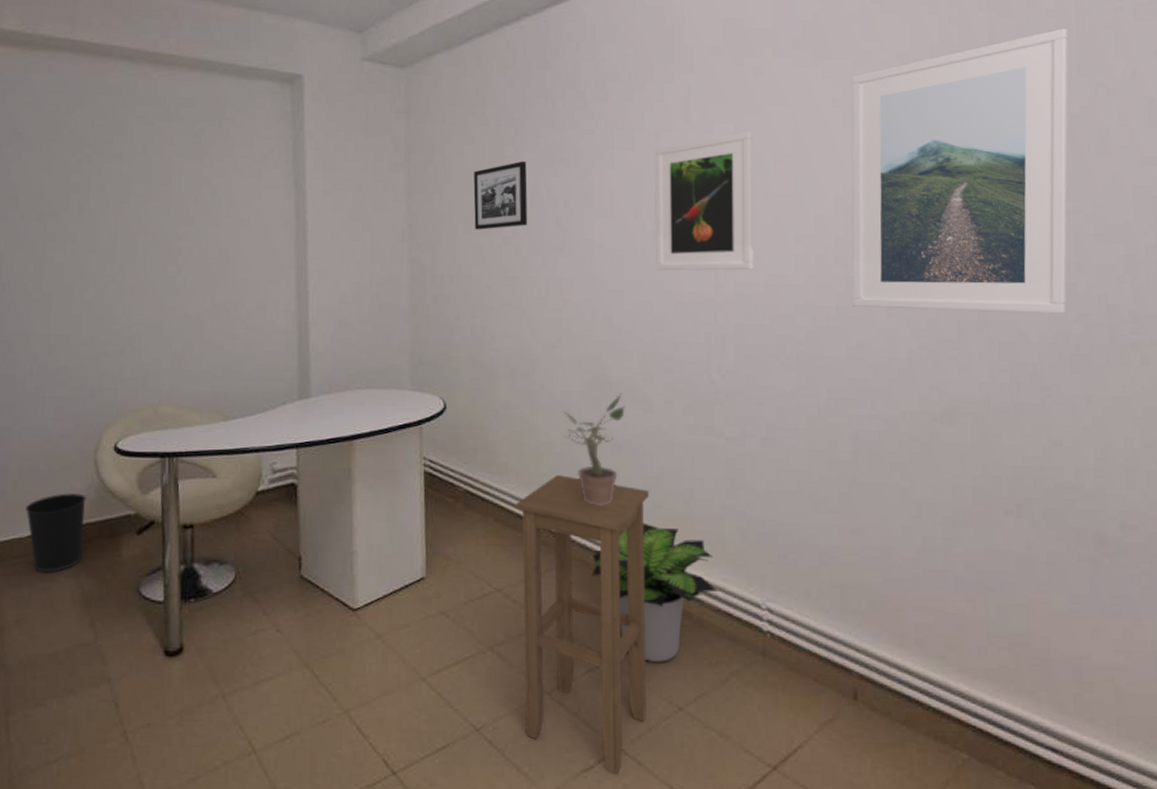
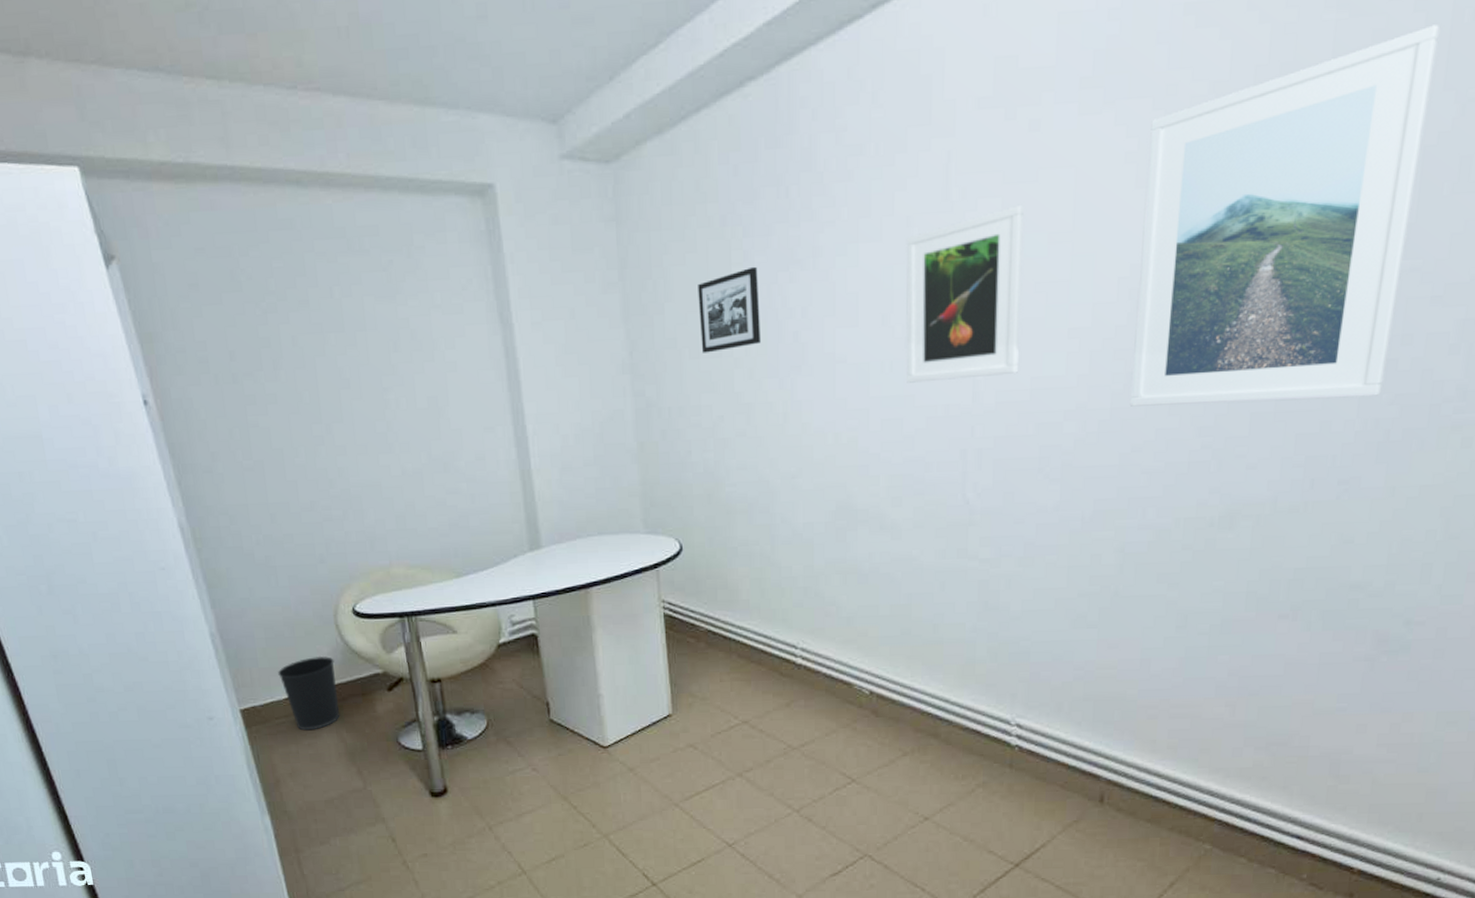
stool: present [515,475,649,774] -> none [758,609,897,877]
potted plant: present [563,393,625,505] -> none [806,521,871,636]
potted plant: present [591,522,719,662] -> none [837,650,967,779]

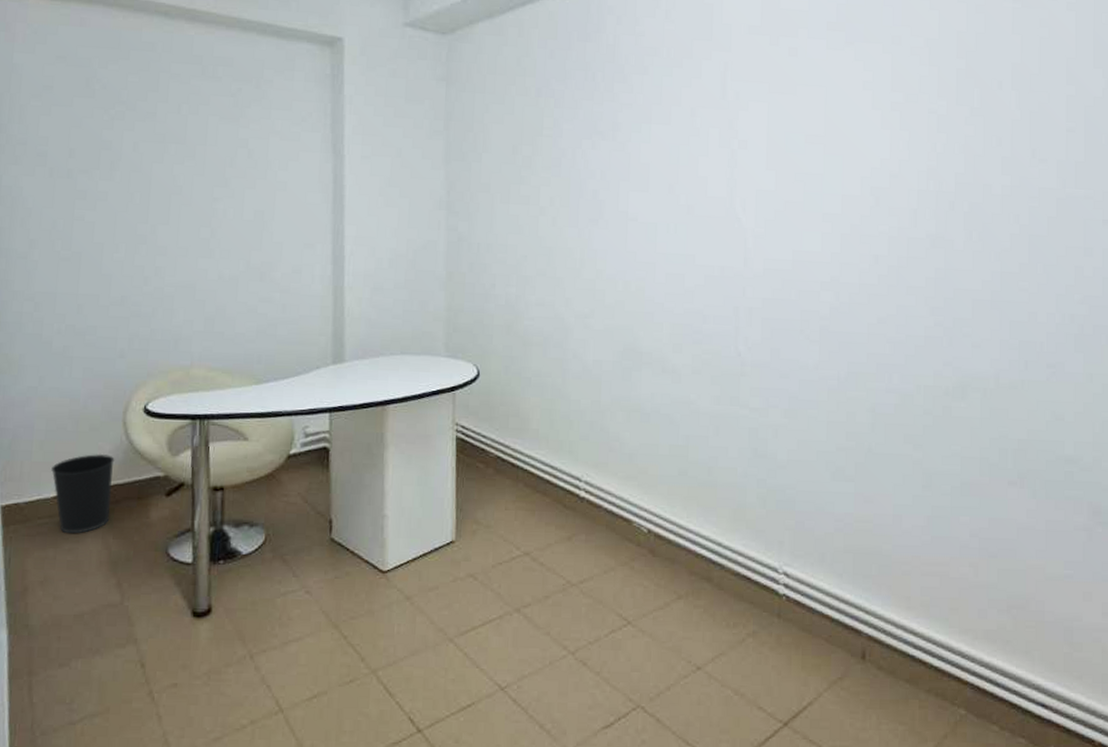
picture frame: present [698,266,762,353] -> none [511,132,565,200]
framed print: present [906,205,1024,383] -> none [688,111,785,246]
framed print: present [1129,24,1441,407] -> none [874,21,1087,296]

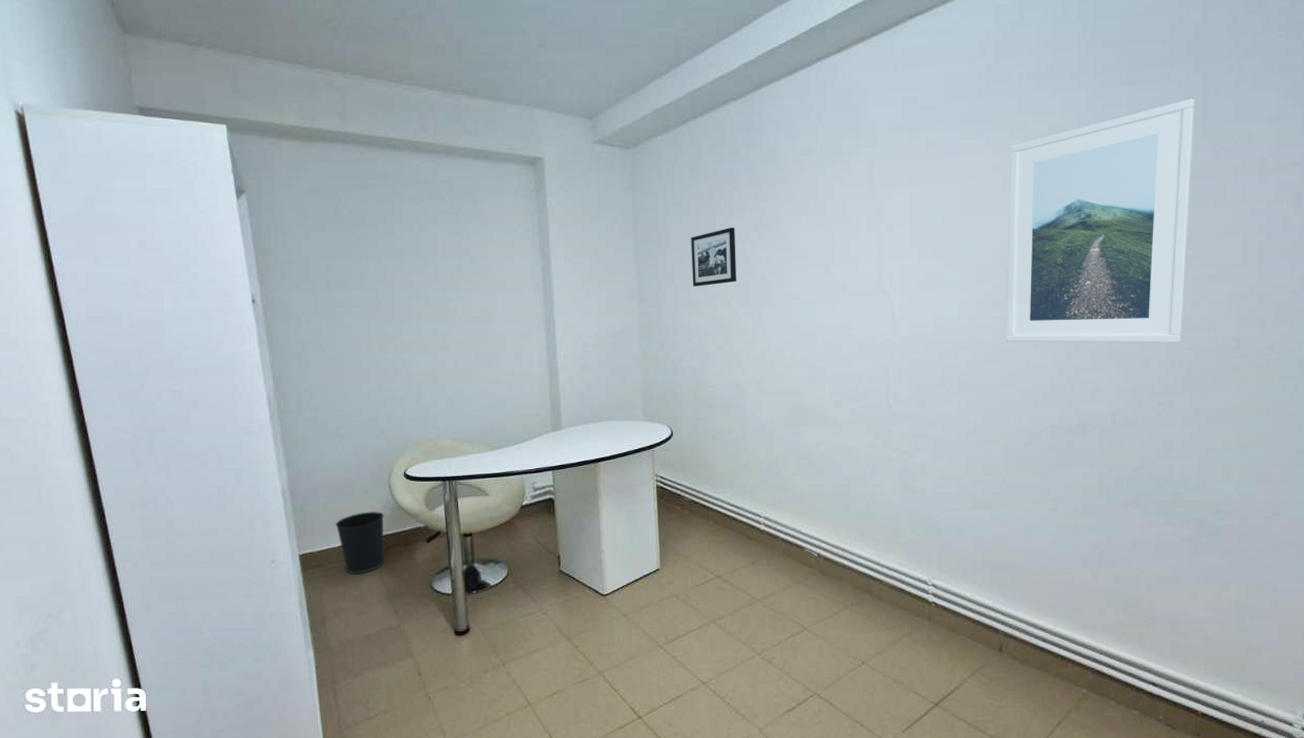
picture frame: none [511,132,565,200] -> present [691,227,737,287]
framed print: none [874,21,1087,296] -> present [1006,98,1196,343]

